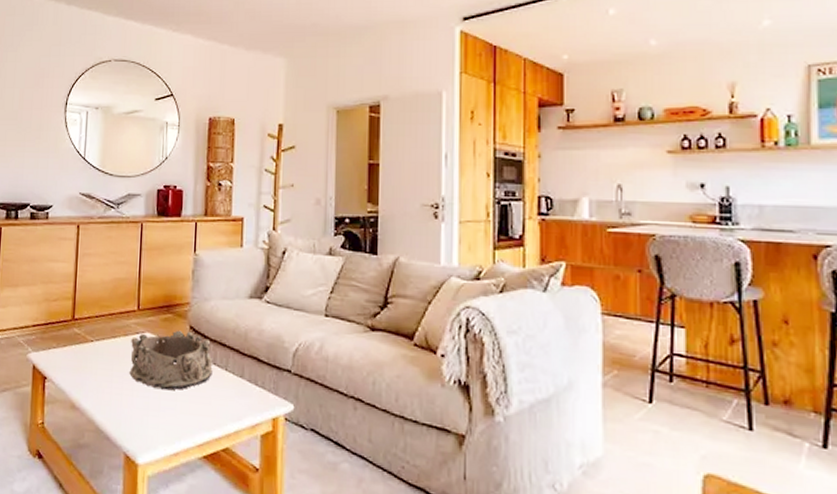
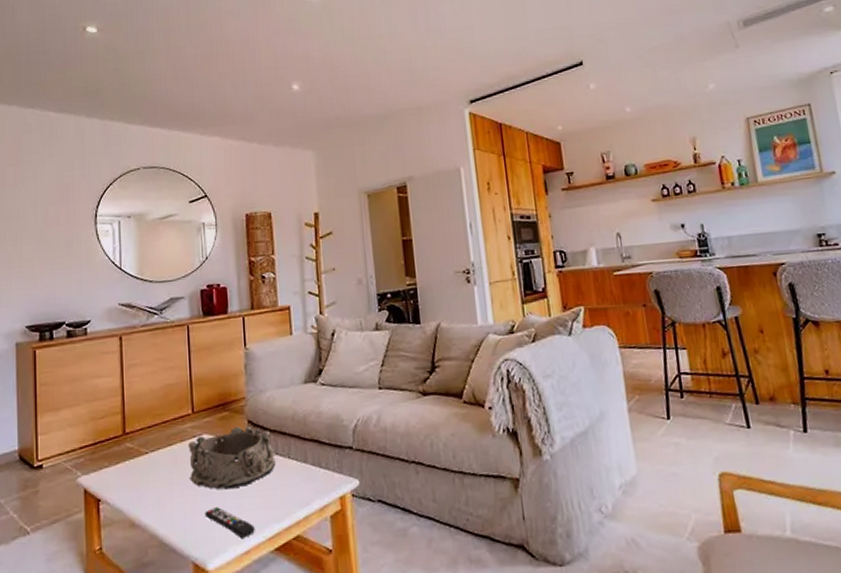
remote control: none [140,405,186,440] -> present [204,507,255,538]

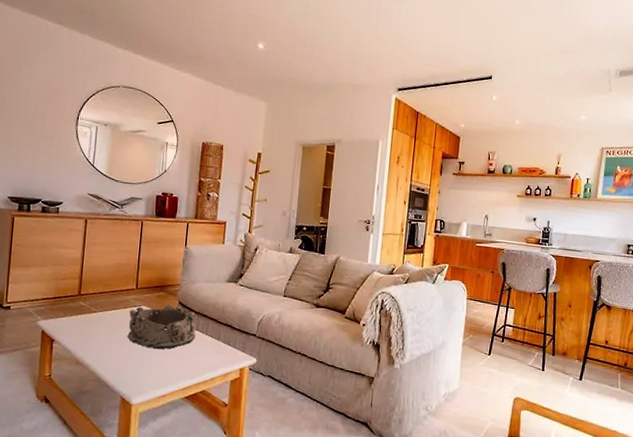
remote control: present [204,507,255,538] -> none [135,360,172,386]

